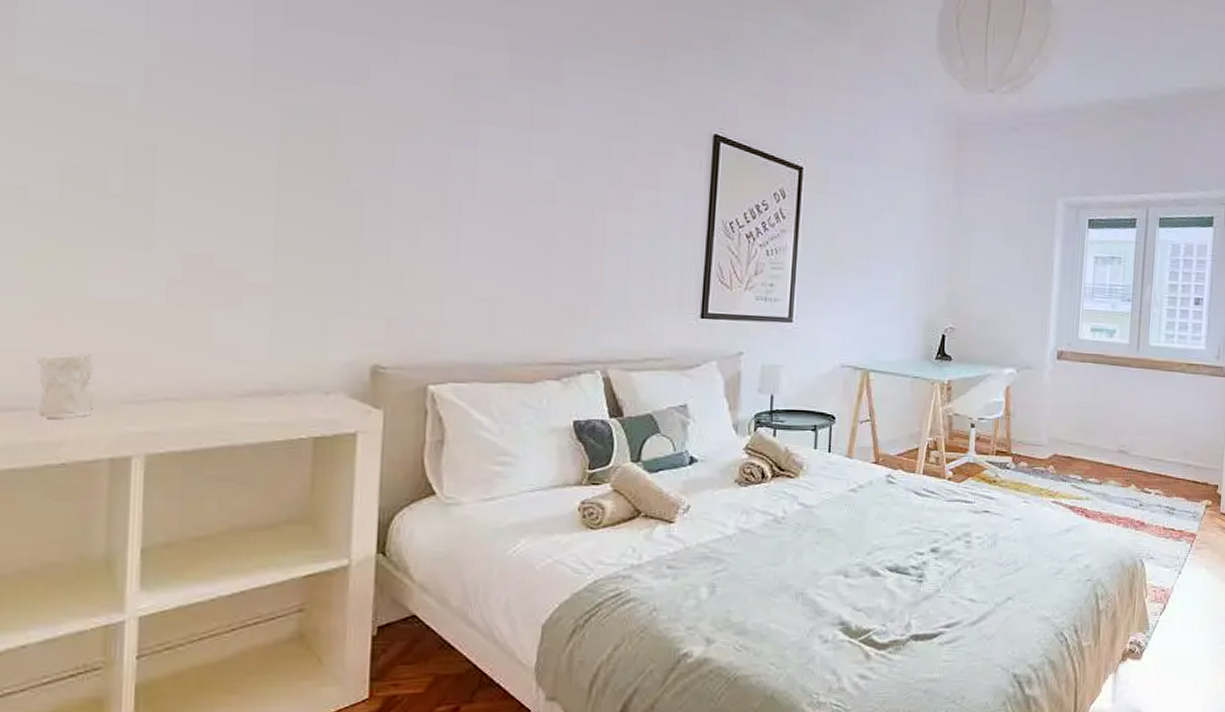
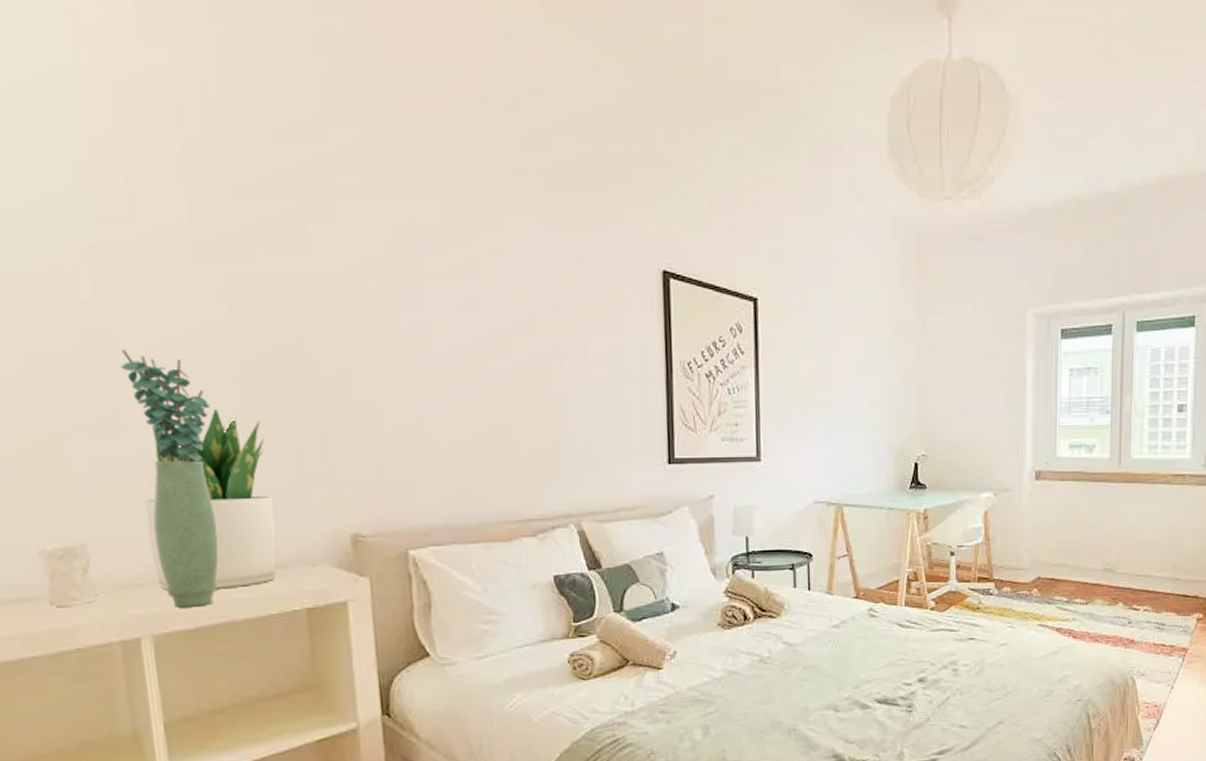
planter: none [158,231,296,412] -> present [145,410,277,591]
vase: none [159,165,245,428] -> present [121,349,219,608]

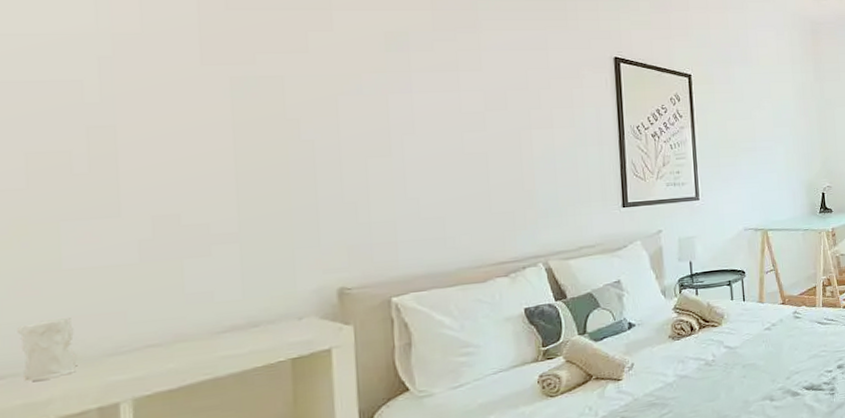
vase: present [121,349,219,608] -> none [122,142,208,370]
planter: present [145,410,277,591] -> none [135,189,265,355]

